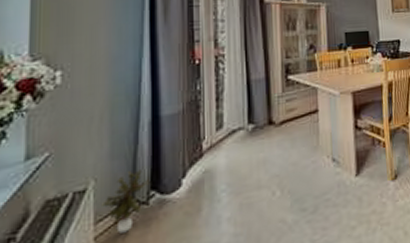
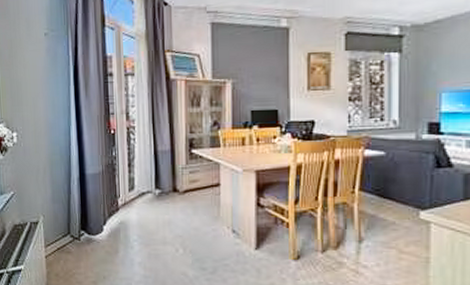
potted plant: present [102,169,151,234] -> none [49,213,81,257]

